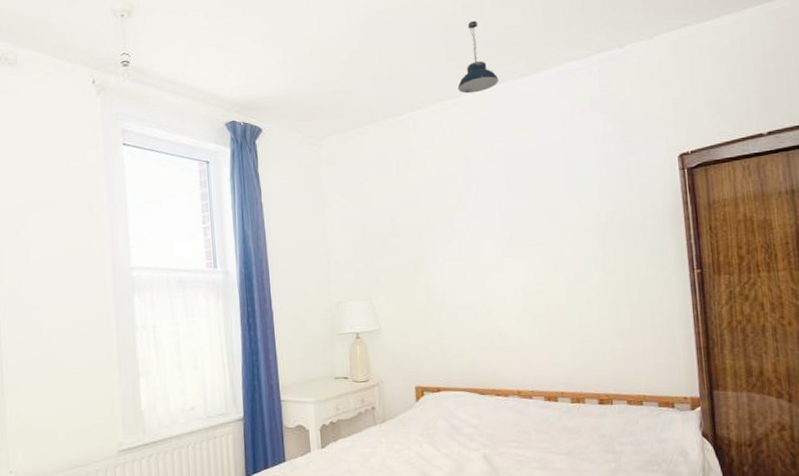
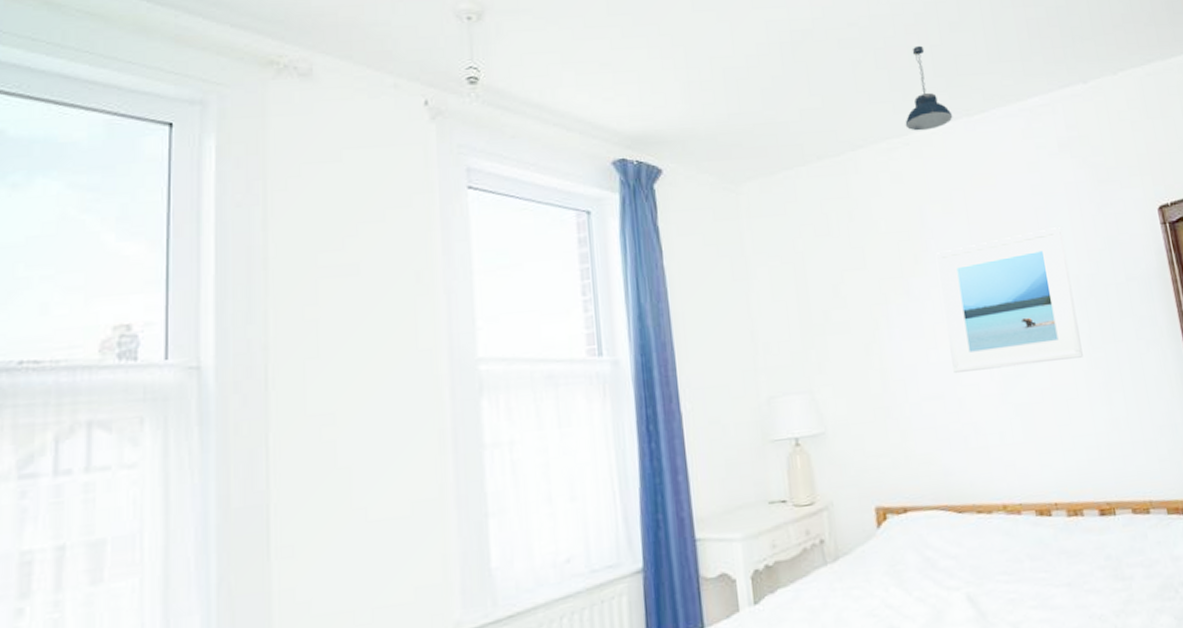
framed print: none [476,173,597,290] -> present [935,227,1083,374]

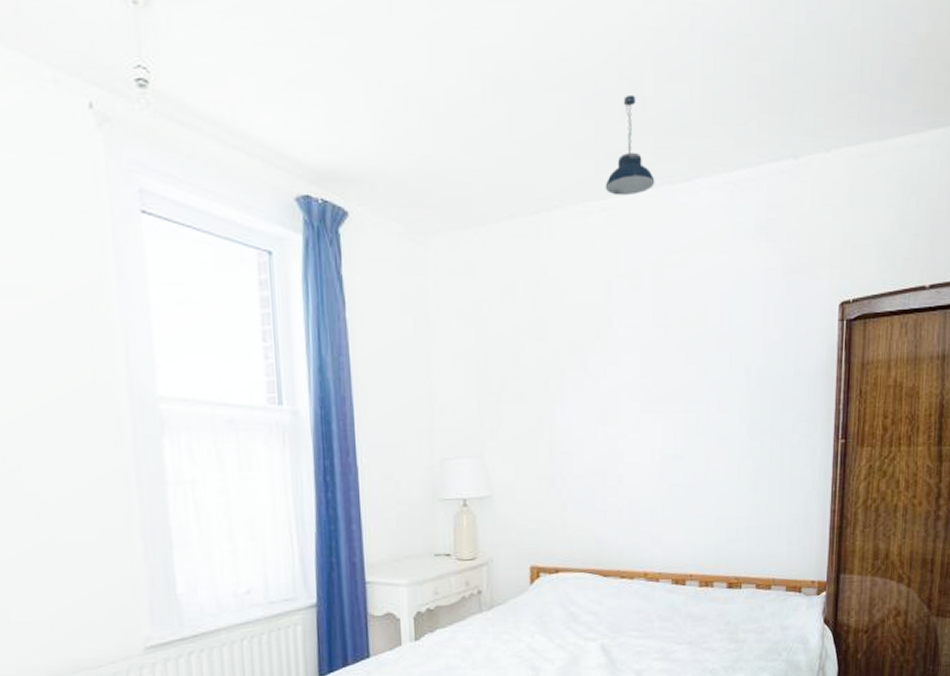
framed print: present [935,227,1083,374] -> none [617,315,743,452]

